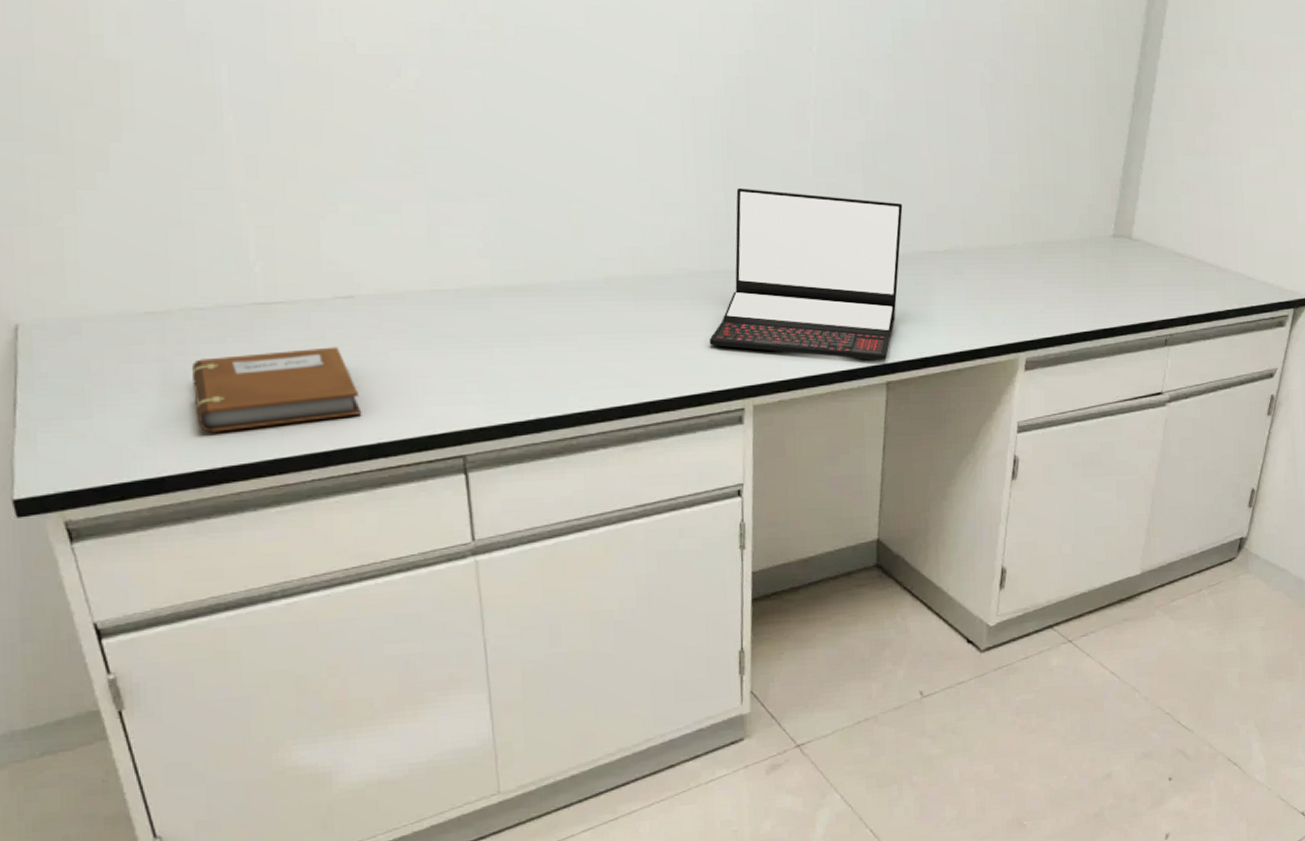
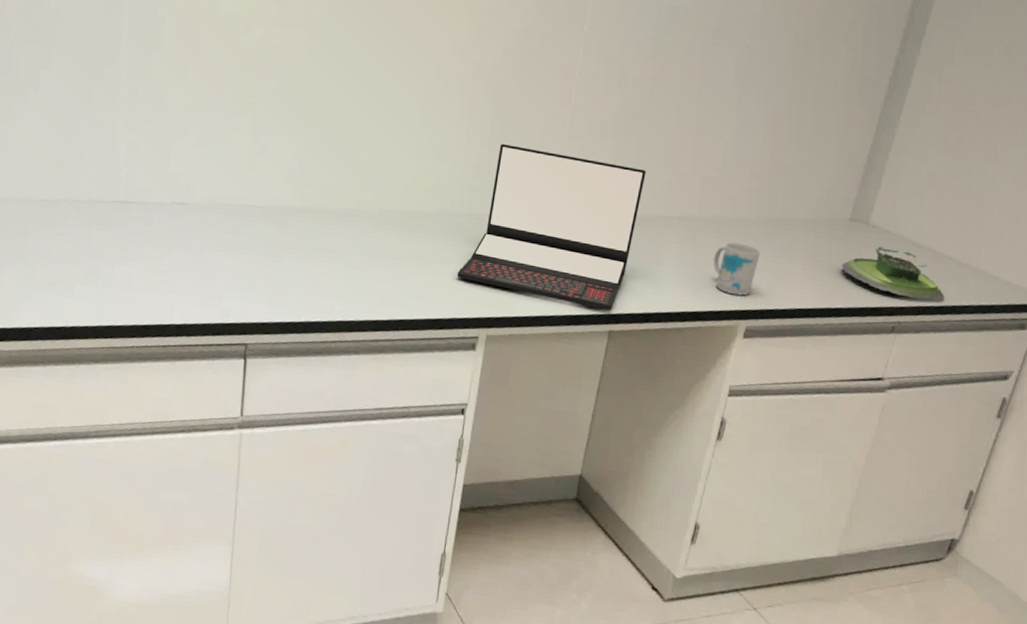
notebook: present [192,347,362,433] -> none [61,240,178,299]
mug: none [985,272,1031,327] -> present [713,242,761,296]
plant pot: none [1110,260,1210,310] -> present [841,246,945,301]

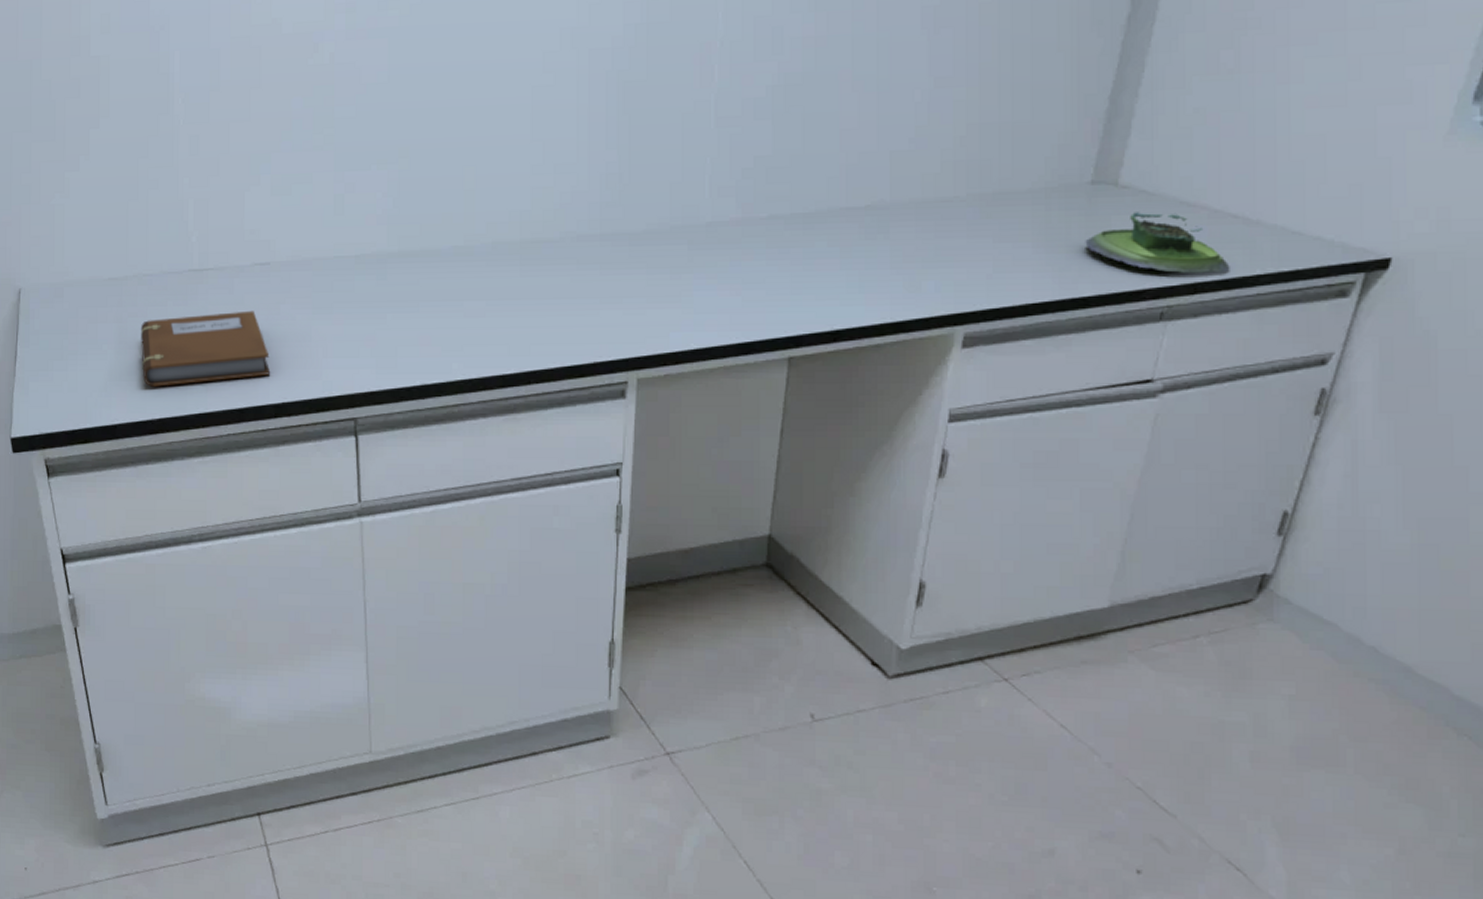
notebook: none [61,240,178,299] -> present [141,310,271,387]
laptop: present [457,143,646,311] -> none [594,143,818,333]
mug: present [713,242,761,296] -> none [915,229,976,296]

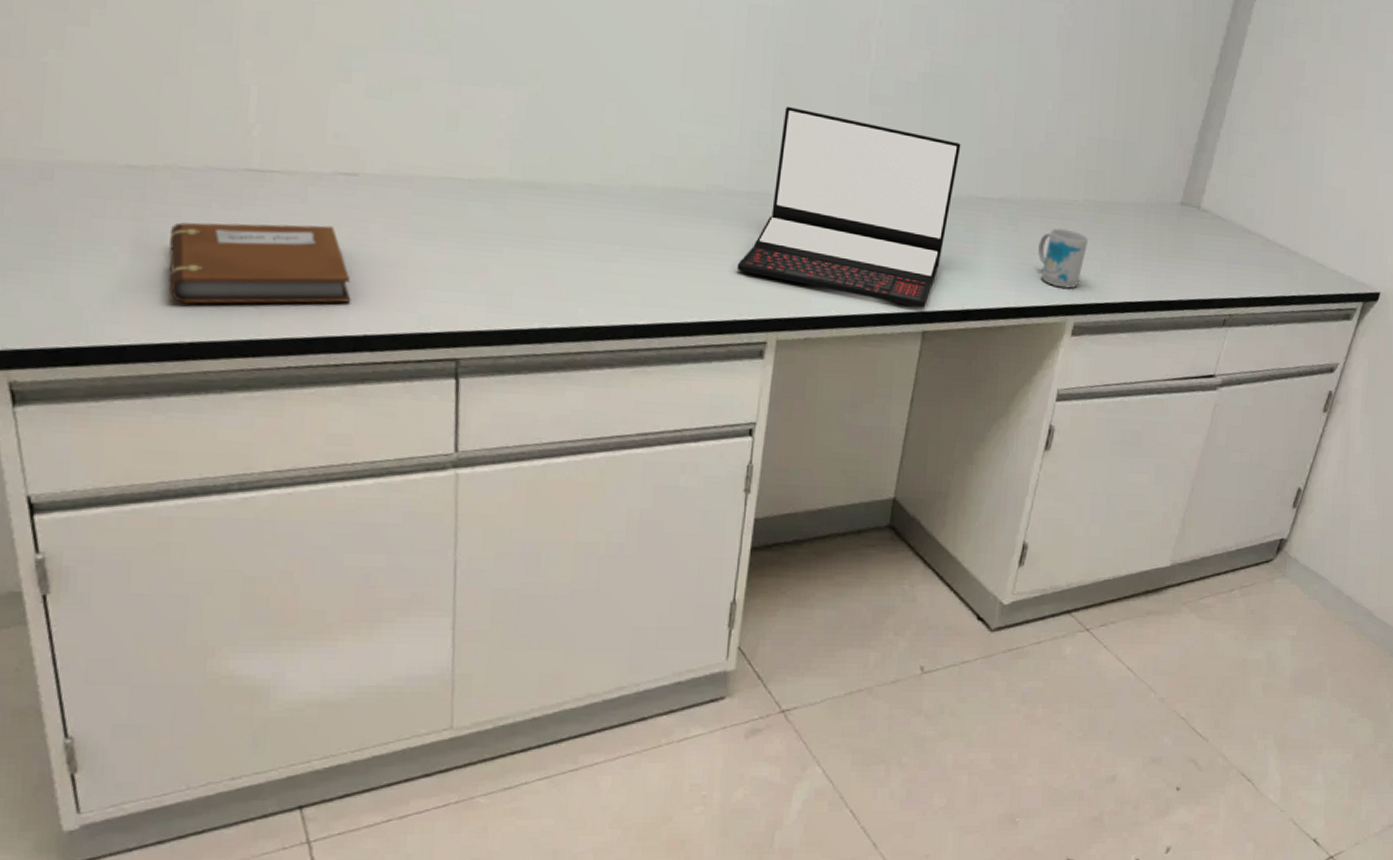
laptop: none [594,143,818,333] -> present [736,106,961,308]
mug: none [915,229,976,296] -> present [1038,228,1089,289]
plant pot: present [1085,212,1230,274] -> none [1172,233,1275,292]

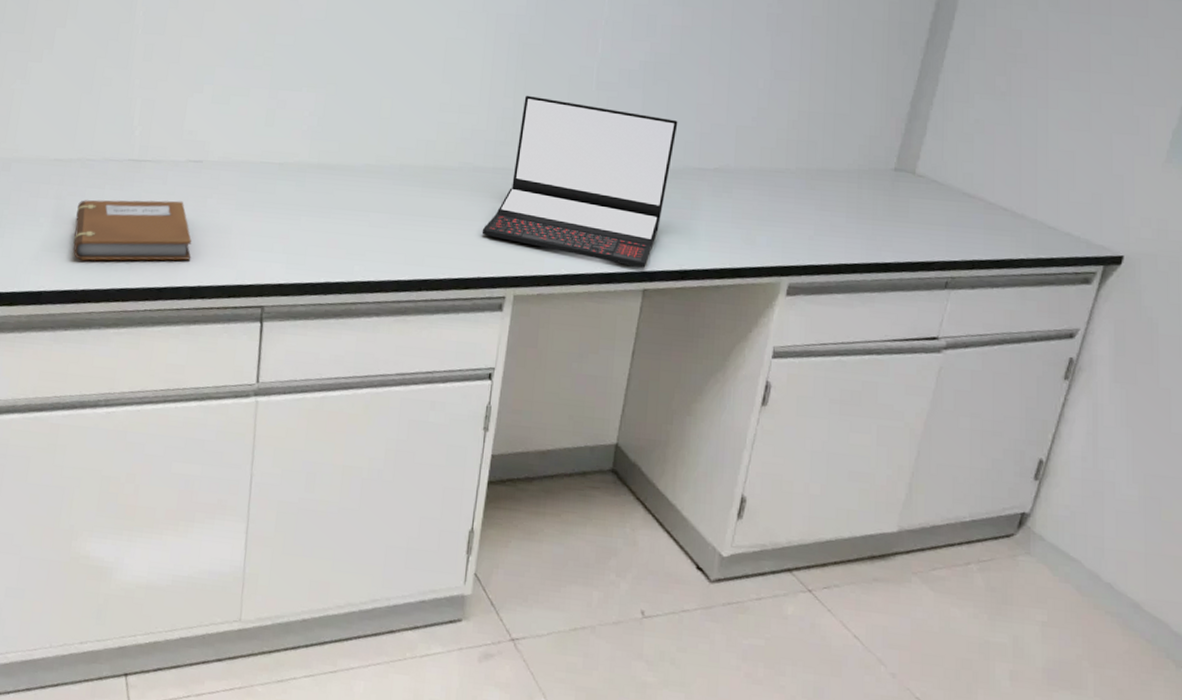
mug: present [1038,228,1089,289] -> none [752,194,802,251]

